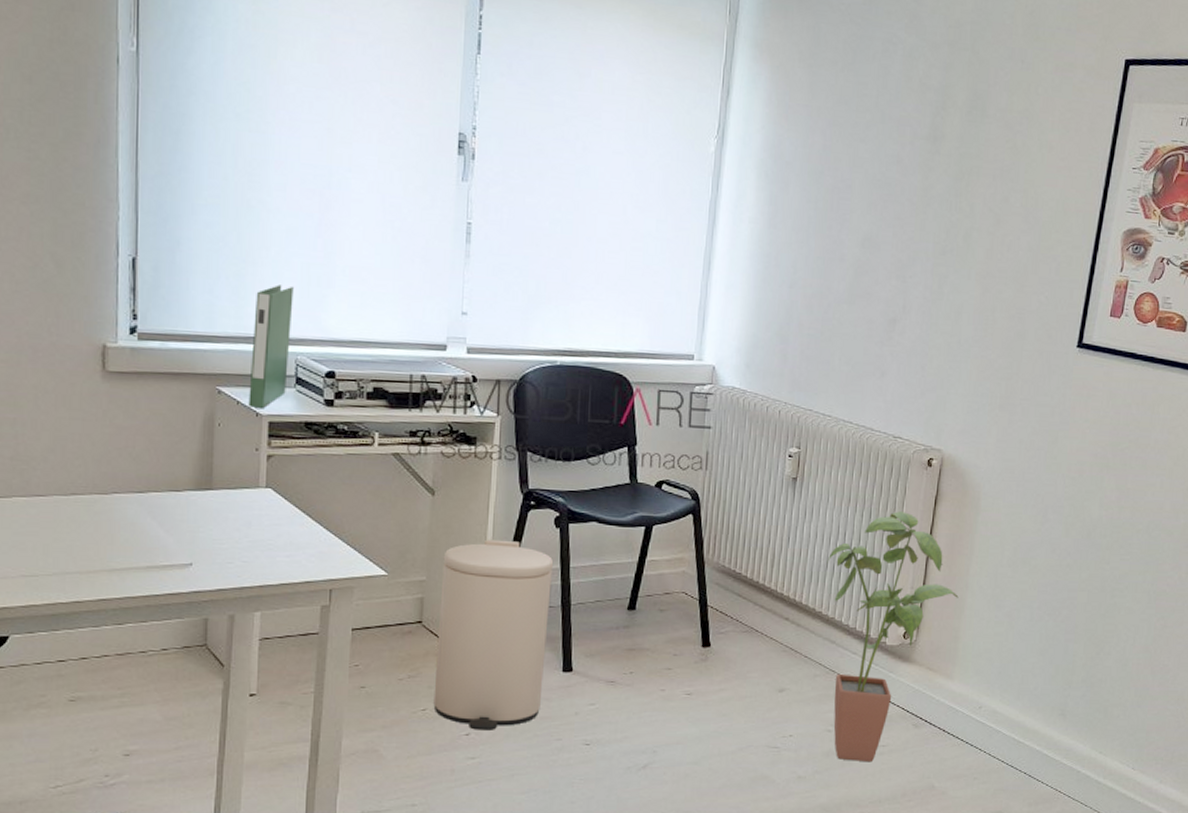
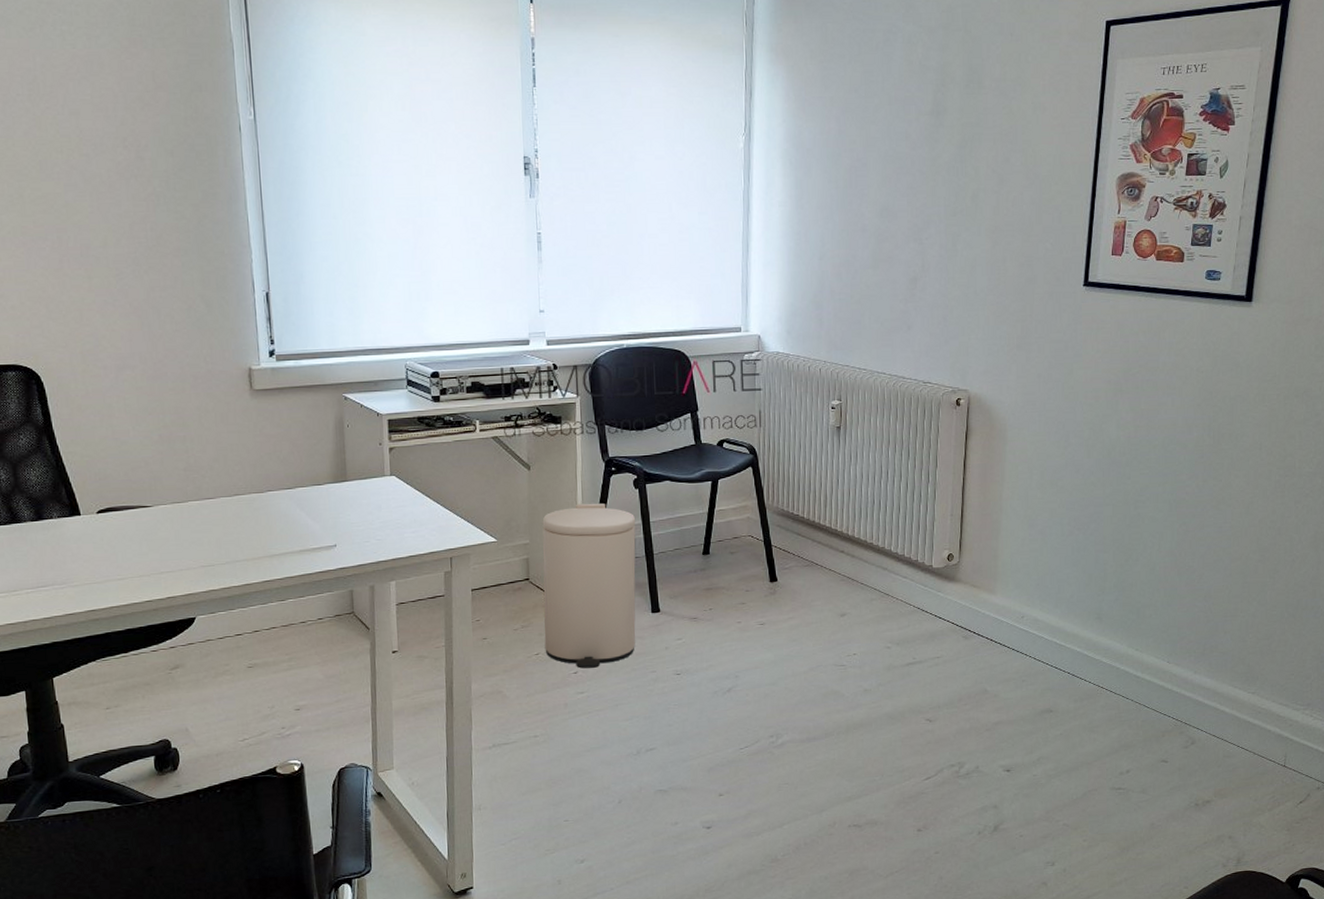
binder: present [248,284,294,408] -> none [368,302,400,409]
house plant: present [827,511,959,763] -> none [873,448,995,673]

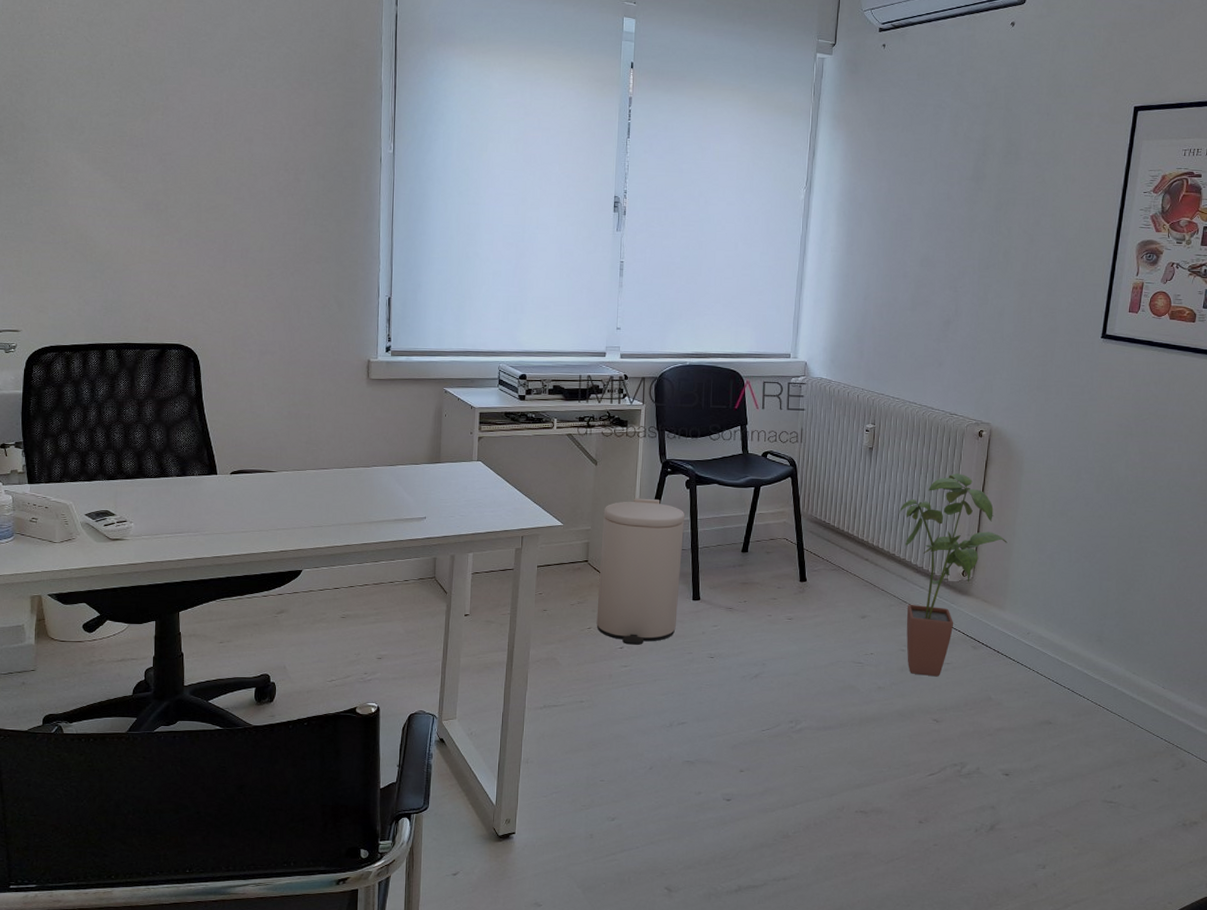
house plant: none [873,448,995,673] -> present [898,473,1008,677]

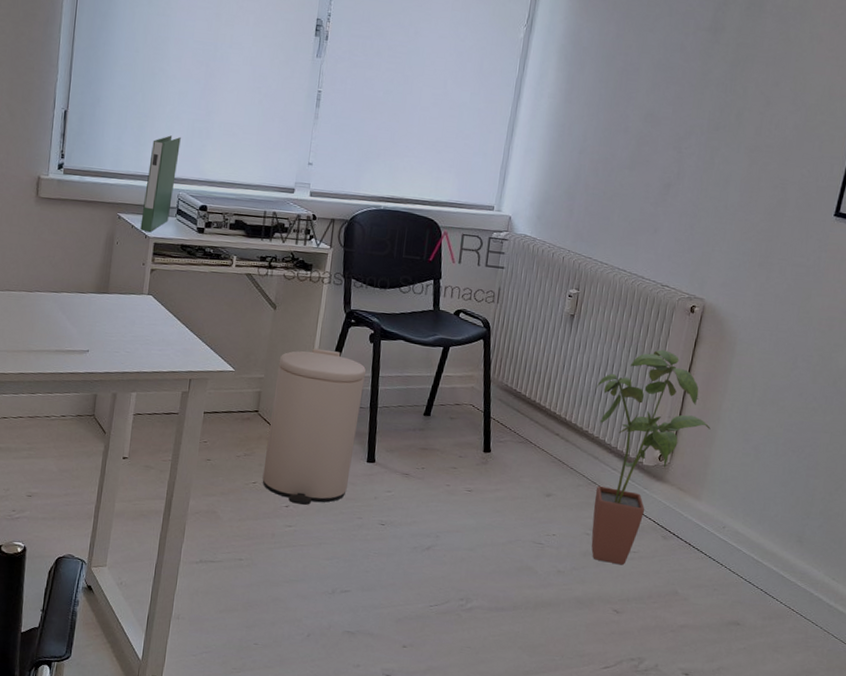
binder: none [466,313,498,402] -> present [140,135,181,232]

